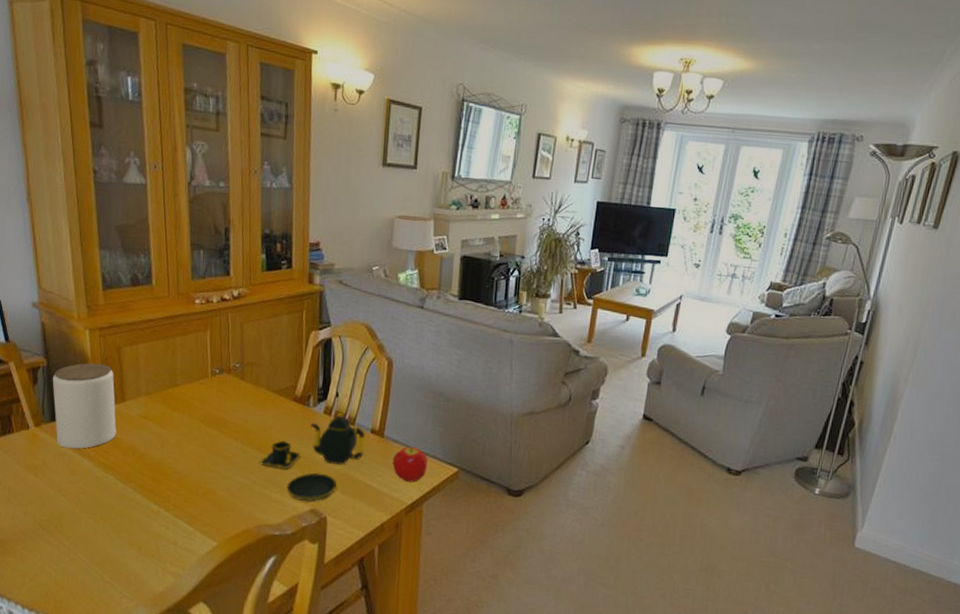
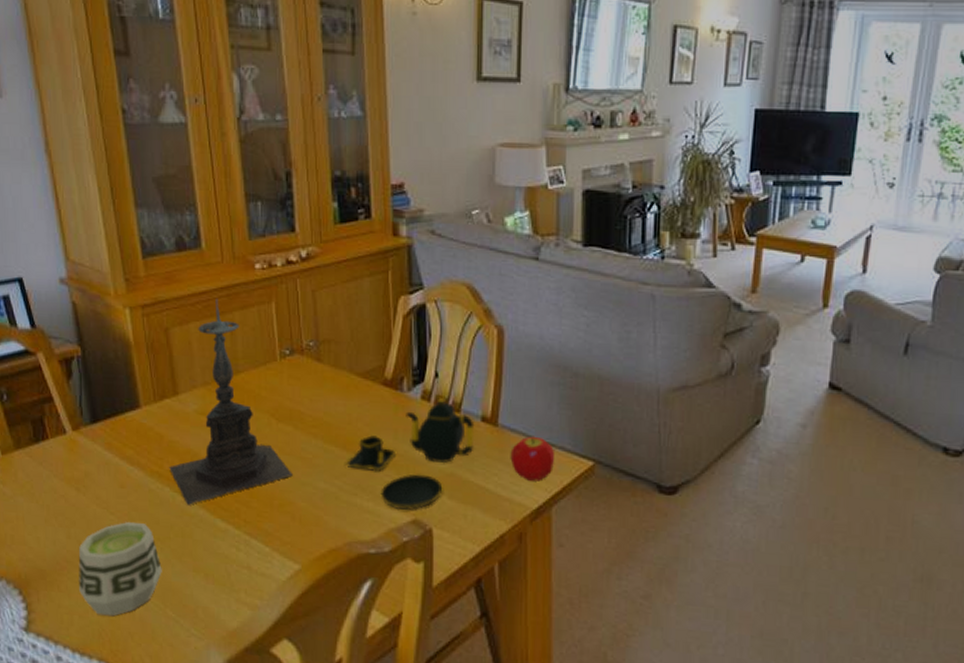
cup: none [32,503,103,580] -> present [78,522,162,617]
jar: present [52,363,117,449] -> none [89,349,170,456]
candle holder: none [114,326,216,492] -> present [169,299,293,506]

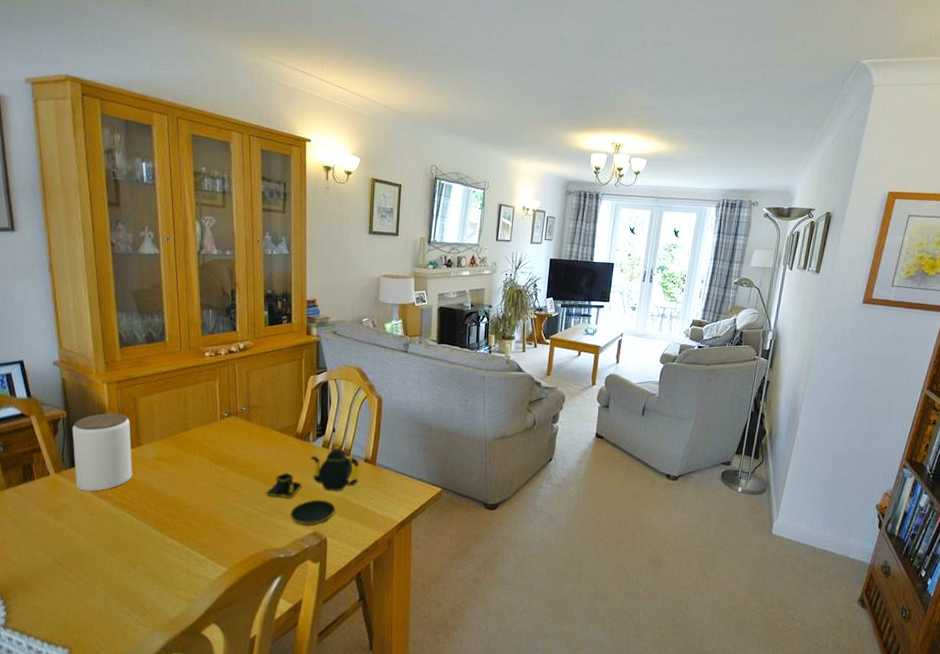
cup: present [78,522,162,617] -> none [51,541,120,613]
jar: none [89,349,170,456] -> present [72,413,133,492]
candle holder: present [169,299,293,506] -> none [130,377,225,527]
fruit: present [510,436,555,481] -> none [384,471,415,503]

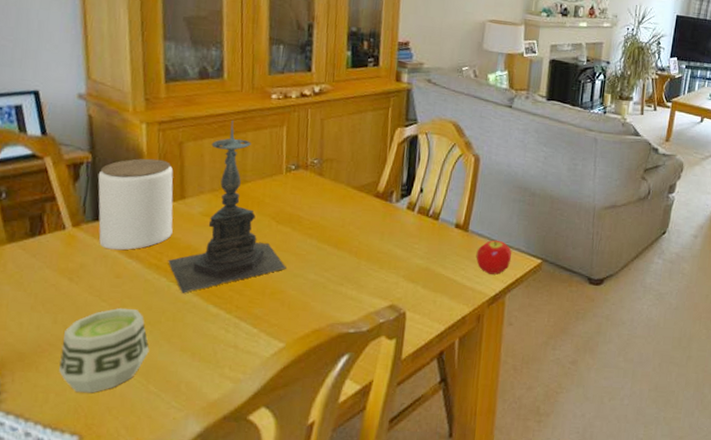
cup: none [51,541,120,613] -> present [59,308,149,393]
candle holder: none [130,377,225,527] -> present [168,121,287,294]
teapot: present [266,446,360,526] -> none [336,209,449,298]
fruit: none [384,471,415,503] -> present [476,240,512,275]

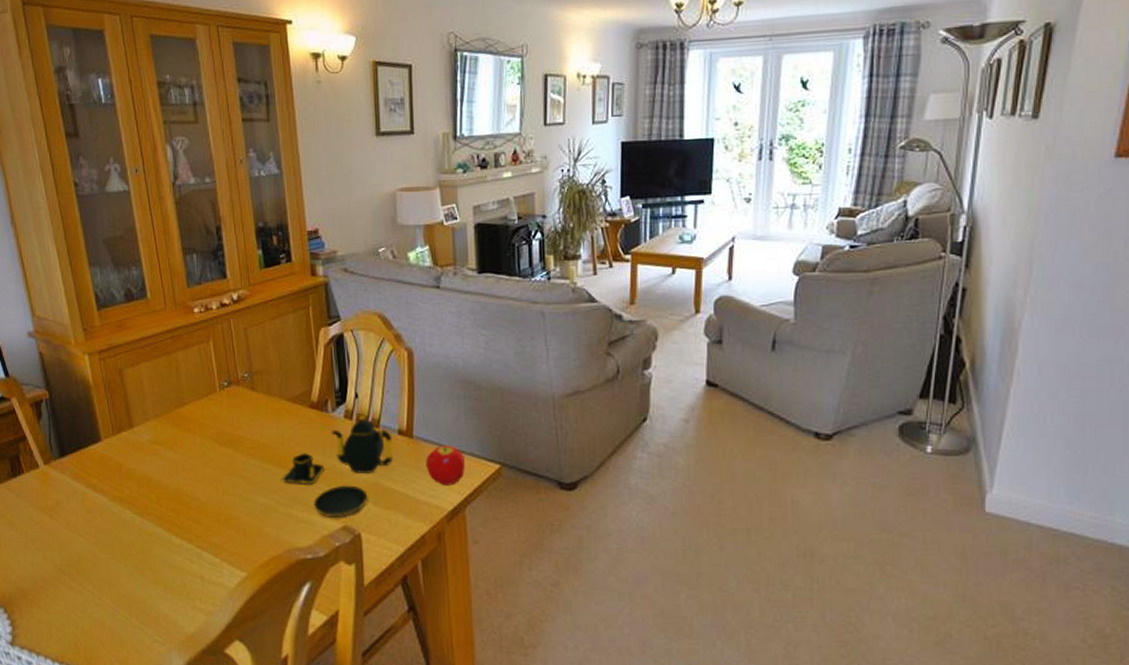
cup: present [59,308,149,393] -> none [54,543,127,628]
jar: present [97,158,174,251] -> none [56,389,128,485]
candle holder: present [168,121,287,294] -> none [129,341,236,526]
teapot: none [336,209,449,298] -> present [282,416,393,519]

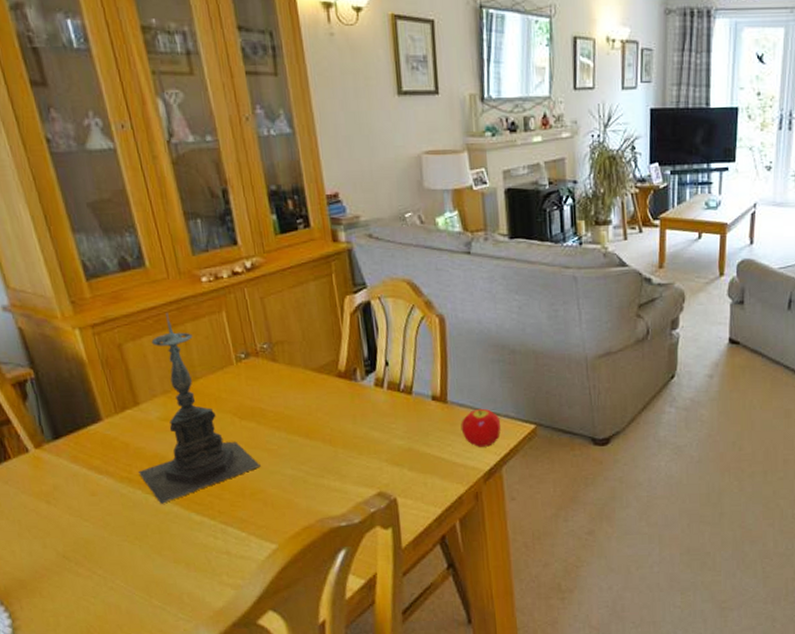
candle holder: none [129,341,236,526] -> present [138,313,261,505]
teapot: present [282,416,393,519] -> none [310,384,427,486]

